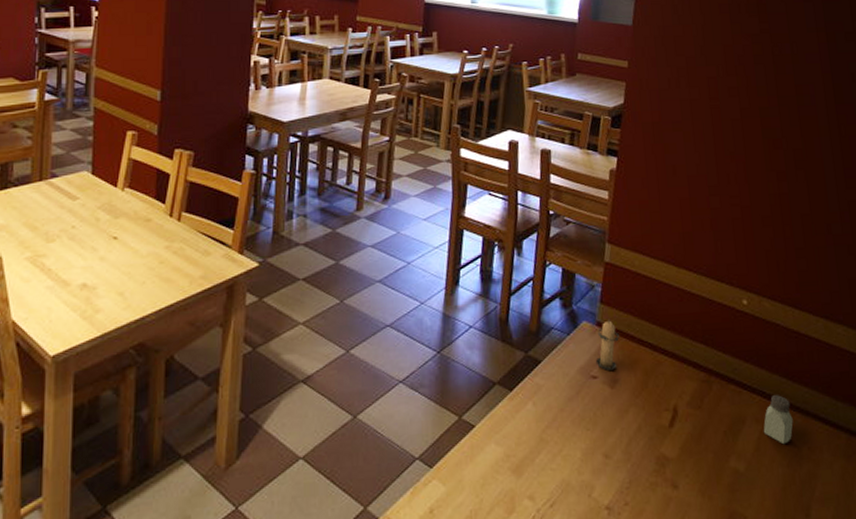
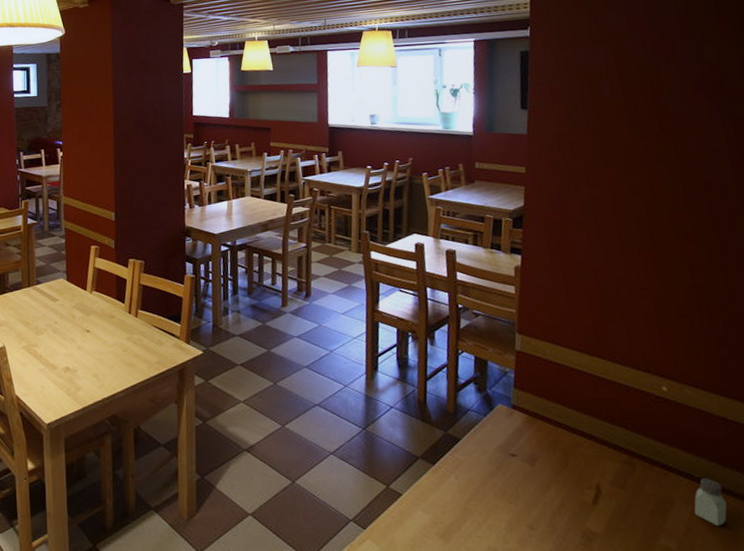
candle: present [595,318,619,371] -> none [513,402,536,449]

